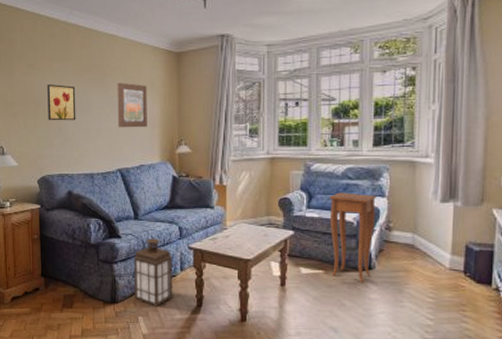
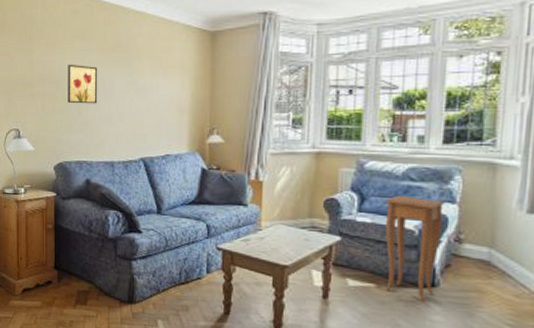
wall art: present [117,82,147,128] -> none [142,63,176,114]
lantern: present [133,238,173,307] -> none [153,235,198,311]

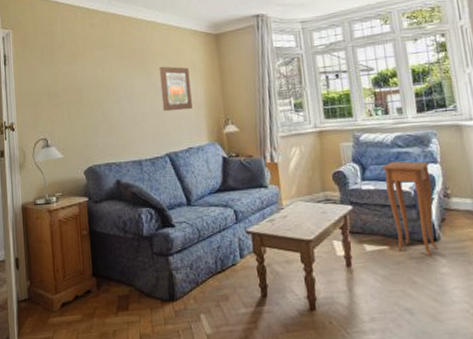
wall art: present [67,64,98,104] -> none [89,72,121,109]
wall art: none [142,63,176,114] -> present [159,66,193,112]

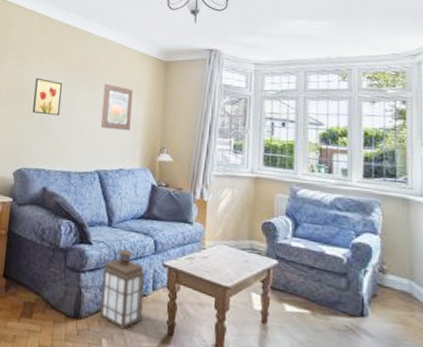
wall art: none [89,72,121,109] -> present [32,77,63,116]
lantern: none [189,224,235,301] -> present [100,249,145,330]
side table: present [381,161,438,257] -> none [316,223,369,332]

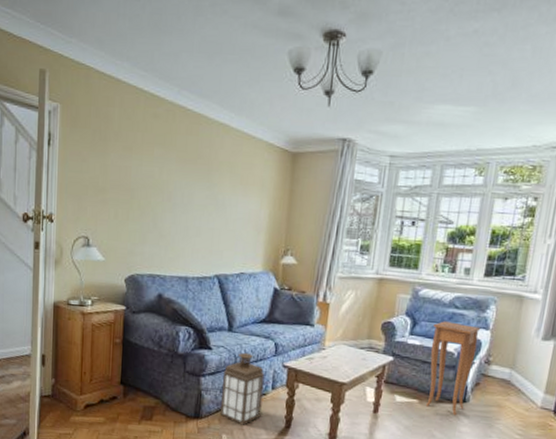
wall art: present [32,77,63,116] -> none [143,171,177,216]
wall art: present [100,83,133,131] -> none [220,178,256,232]
side table: none [316,223,369,332] -> present [426,321,481,416]

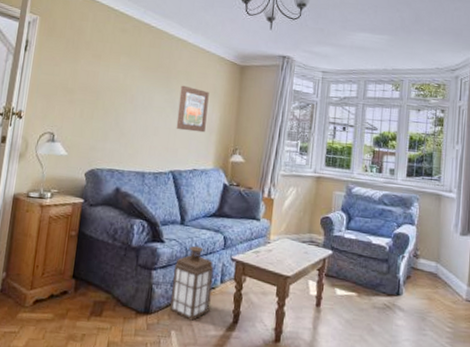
wall art: none [220,178,256,232] -> present [176,85,209,133]
side table: present [426,321,481,416] -> none [364,216,408,309]

